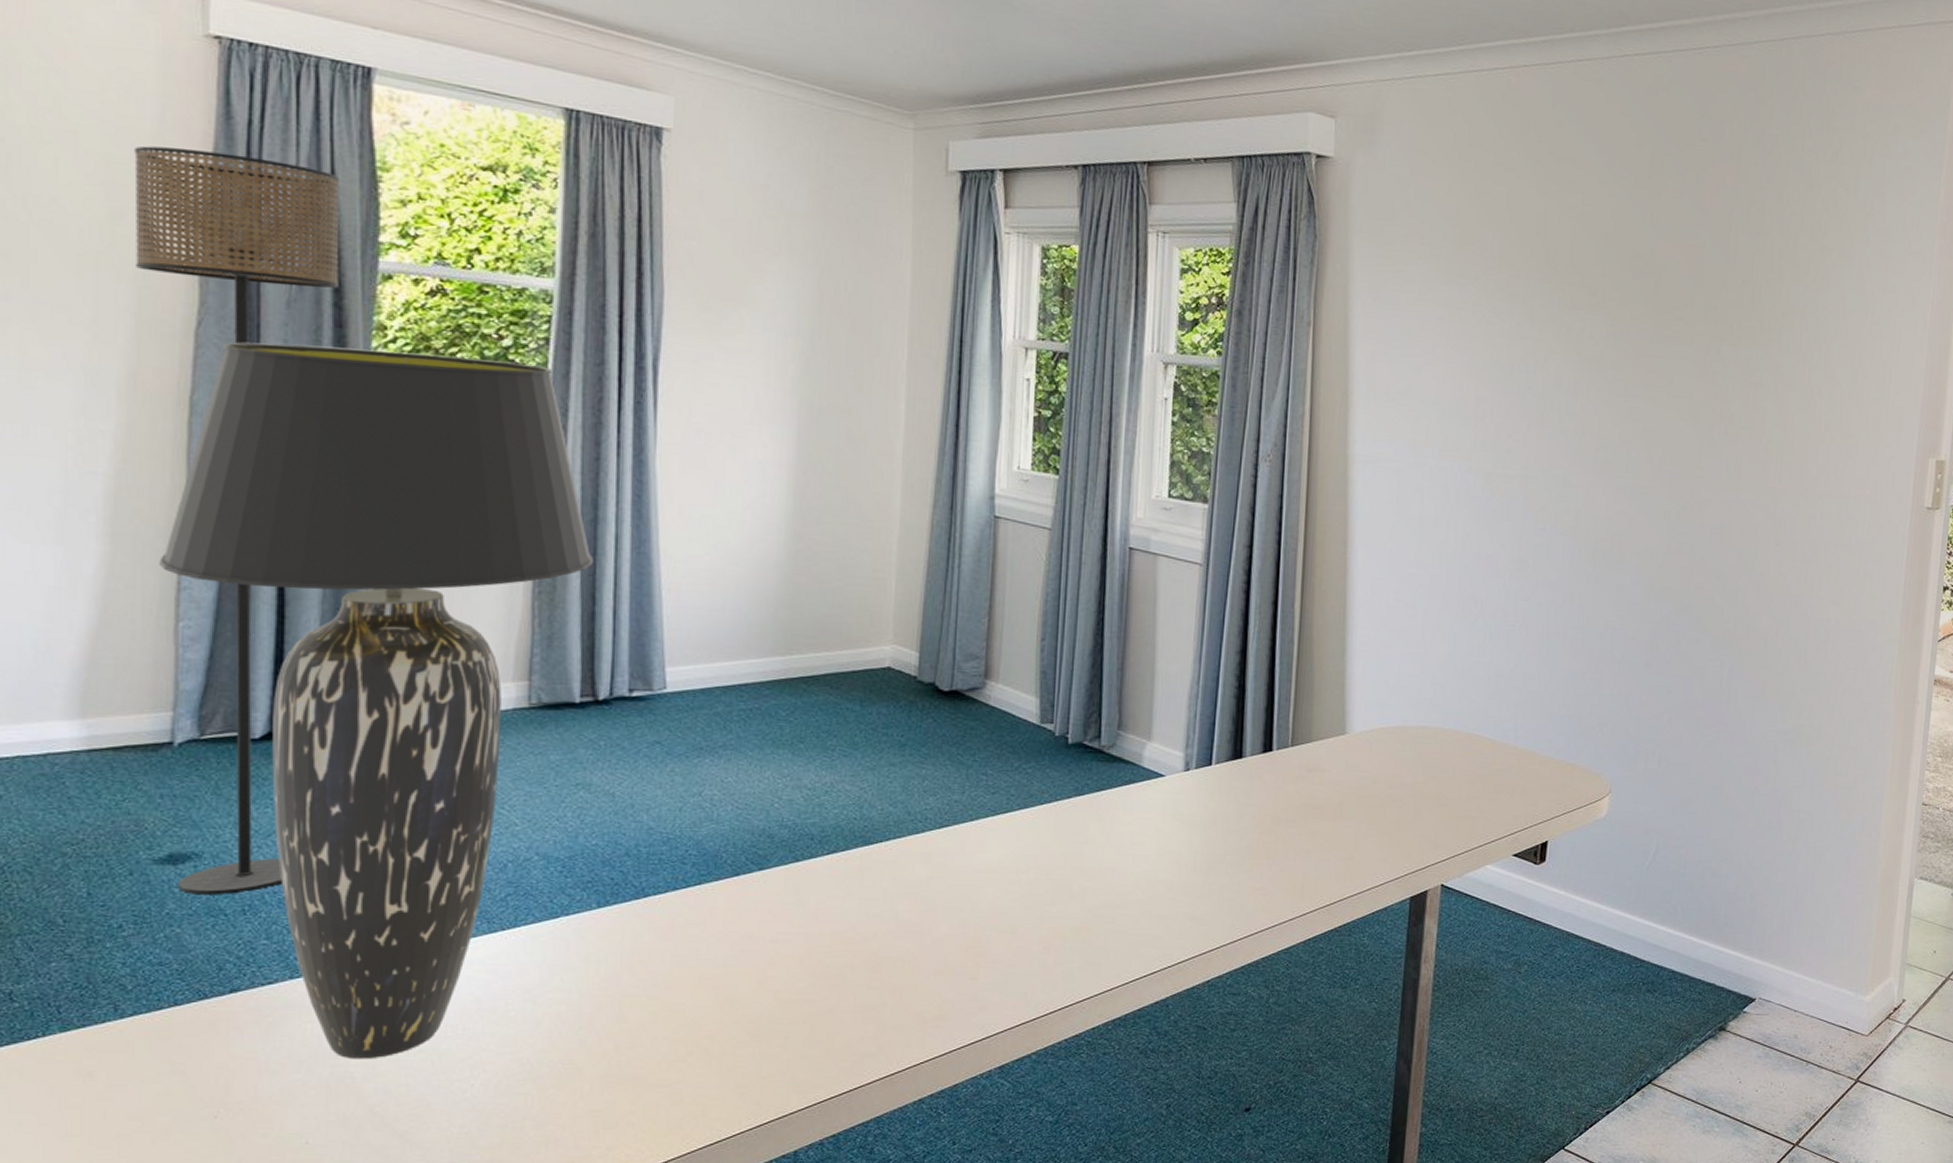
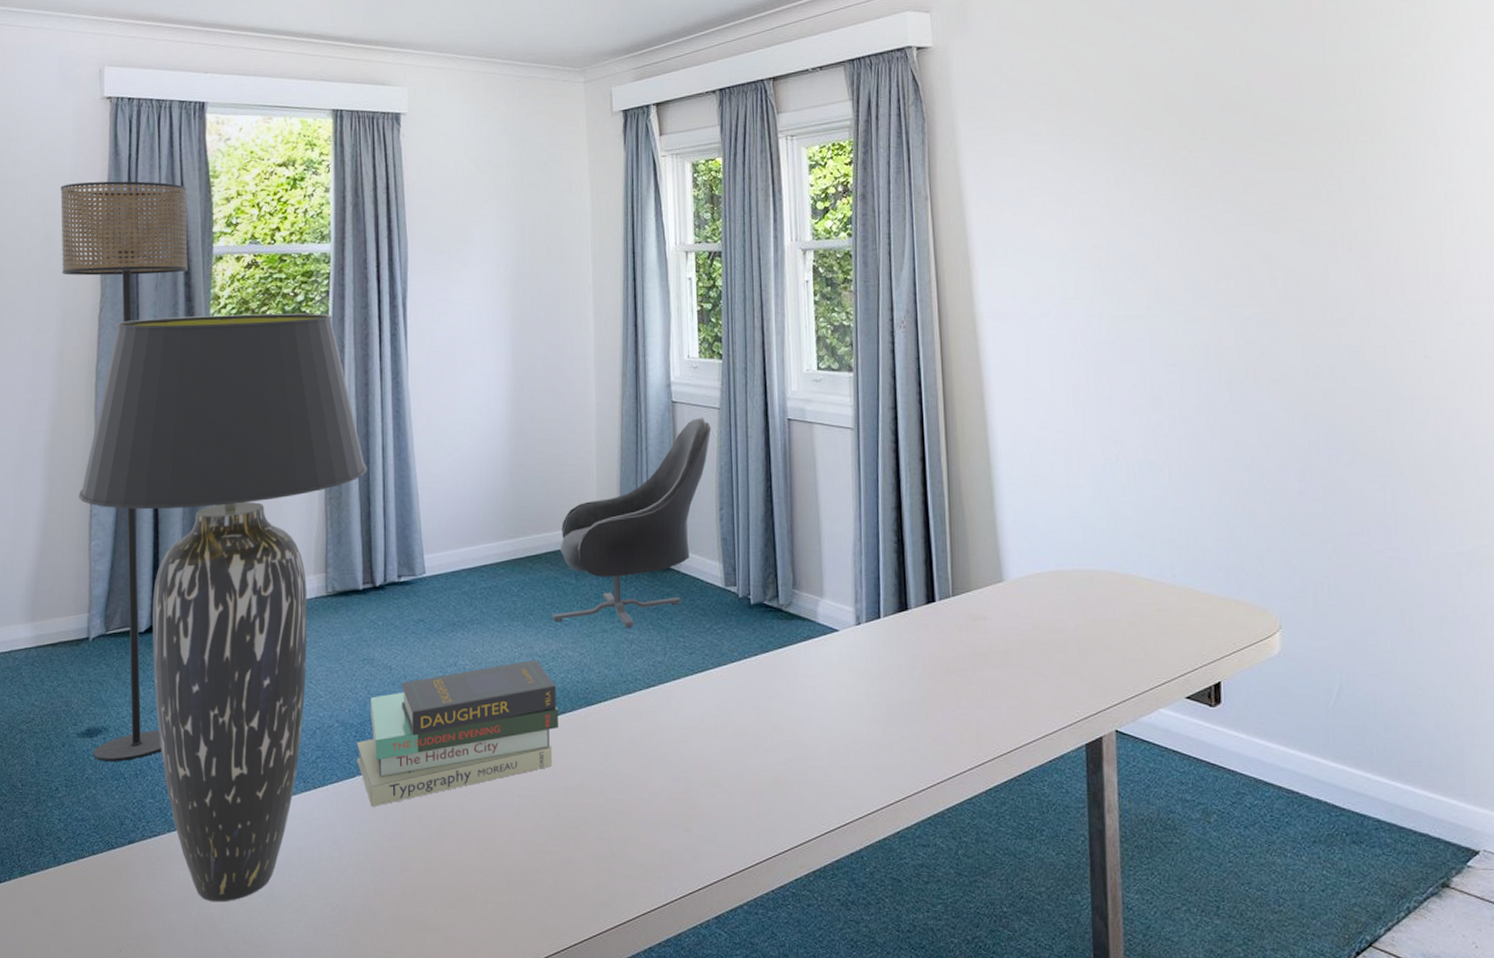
books: none [562,793,829,951] -> present [356,660,559,806]
armchair: none [829,536,1039,763] -> present [553,417,712,628]

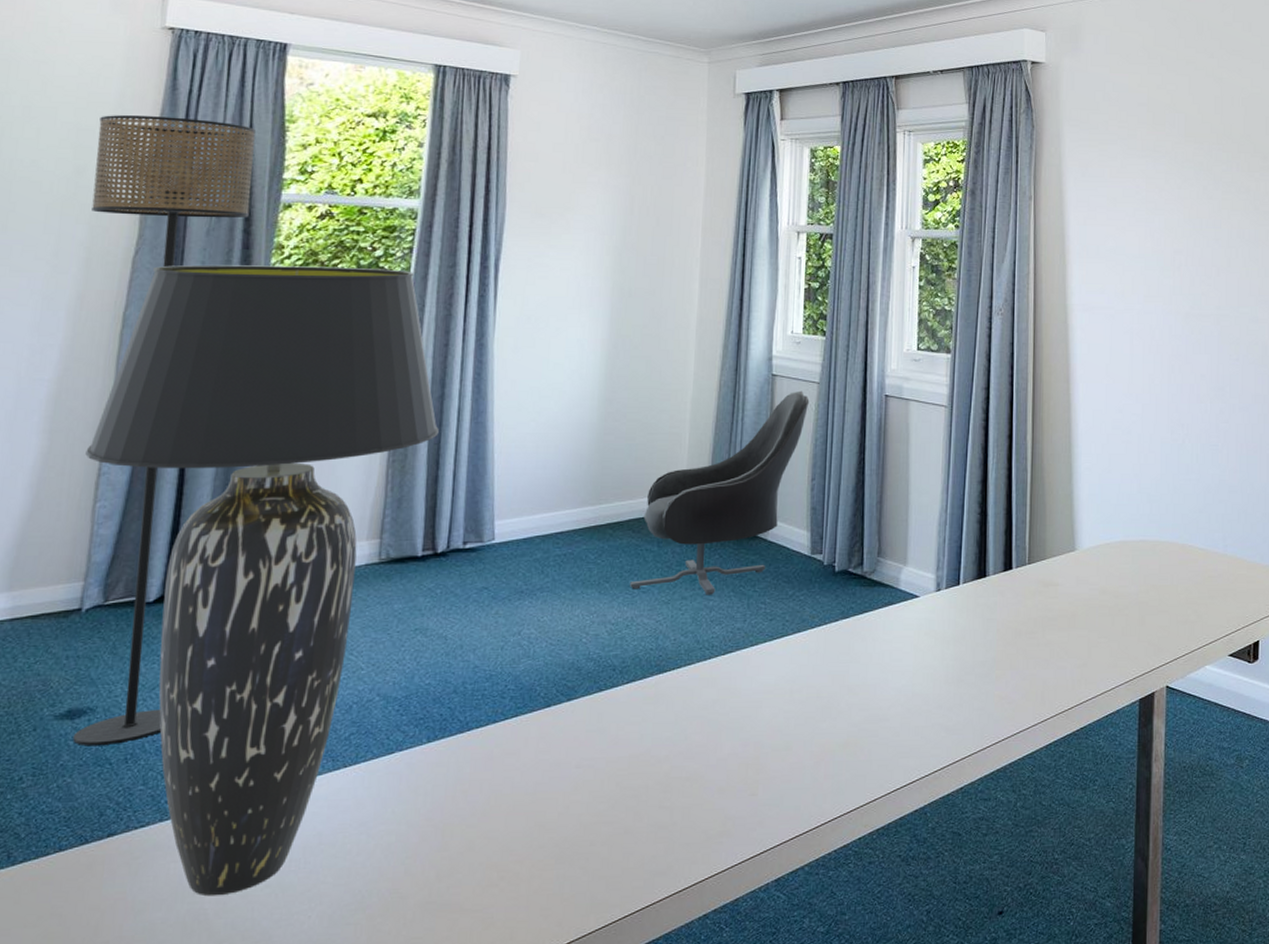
books: present [356,660,559,806] -> none [397,628,629,784]

